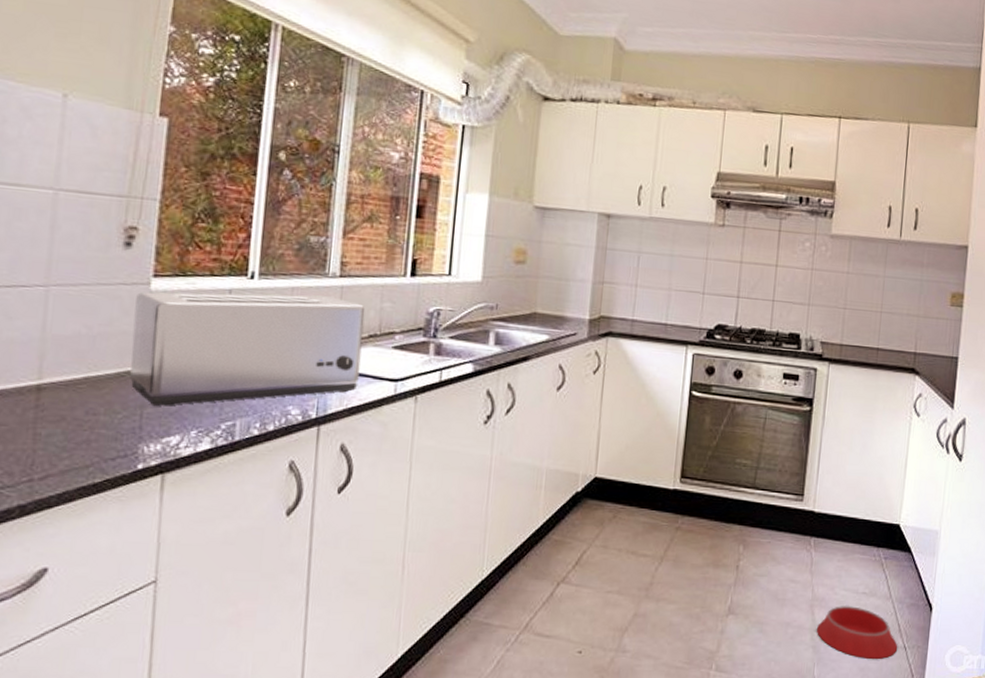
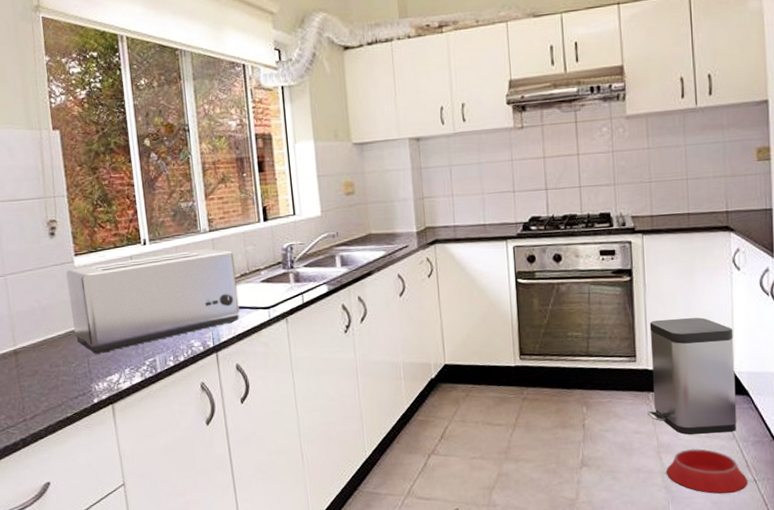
pedal bin: none [806,458,905,591] -> present [647,317,737,435]

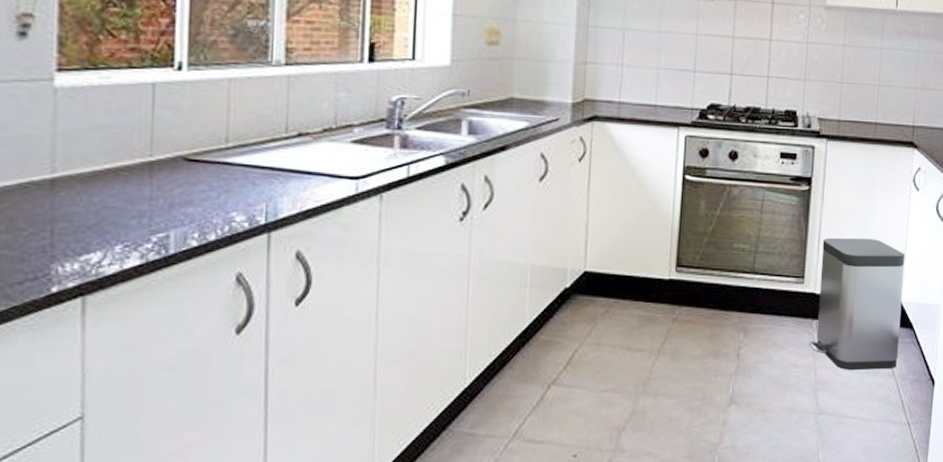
toaster: present [66,248,240,354] -> none [34,86,317,219]
pet bowl: present [665,449,748,494] -> none [820,386,902,439]

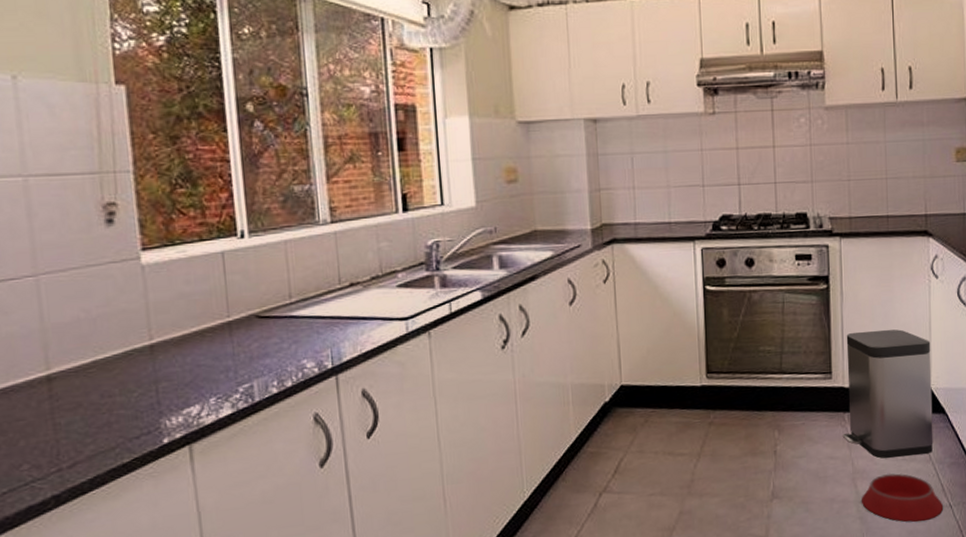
pet bowl: none [820,386,902,439] -> present [861,473,944,522]

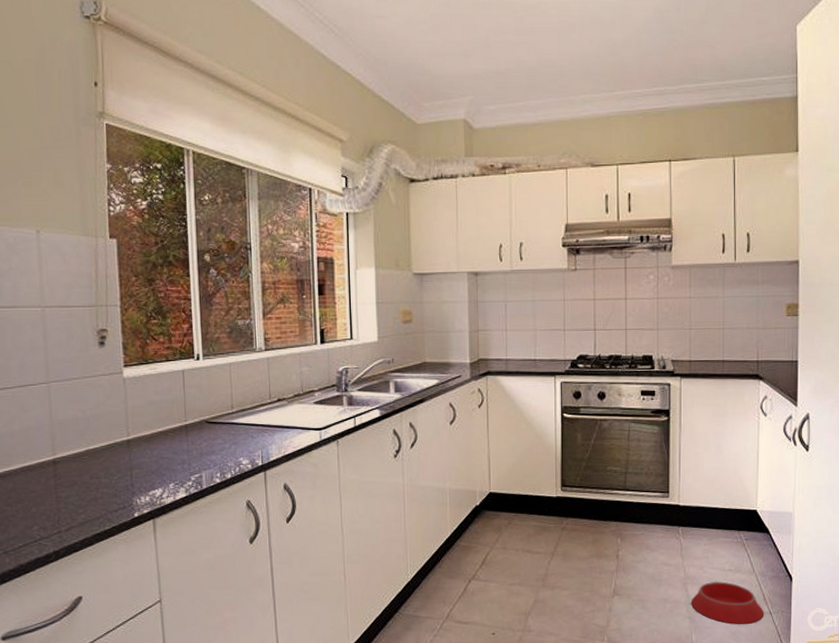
pedal bin: present [842,329,934,459] -> none [676,458,758,568]

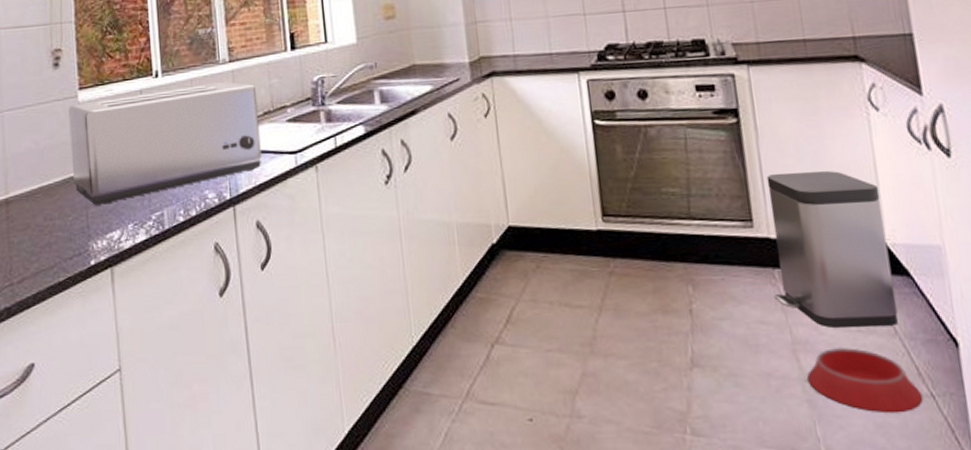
toaster: none [114,367,291,467] -> present [68,81,262,205]
pedal bin: none [676,458,758,568] -> present [766,170,898,328]

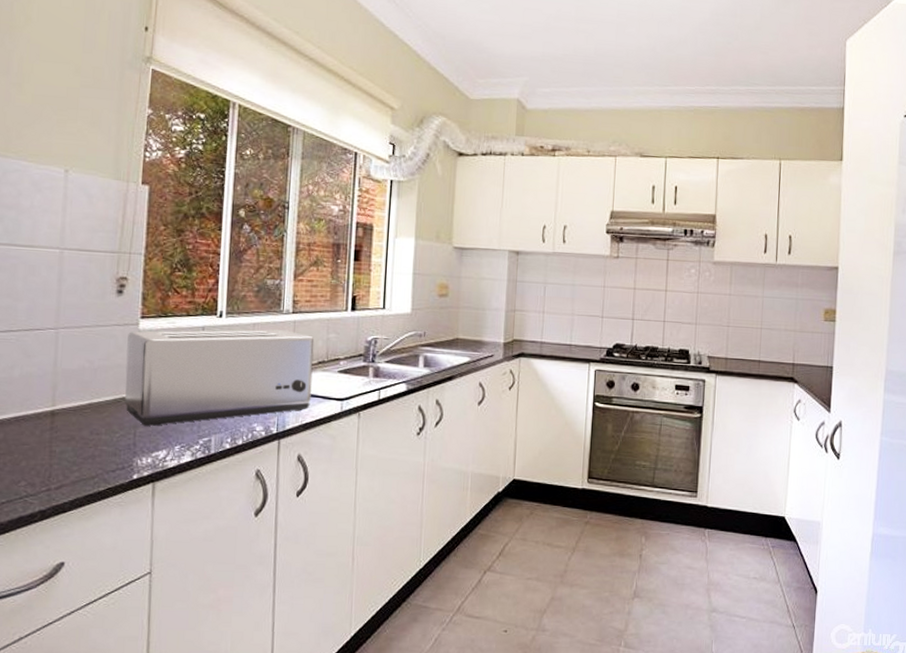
pedal bin: present [766,170,898,328] -> none [701,458,788,576]
pet bowl: present [806,348,923,413] -> none [712,589,787,638]

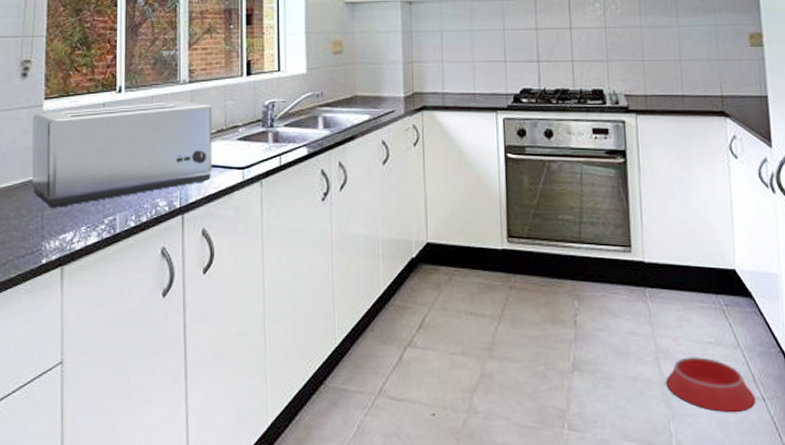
pet bowl: none [712,589,787,638] -> present [665,357,756,413]

